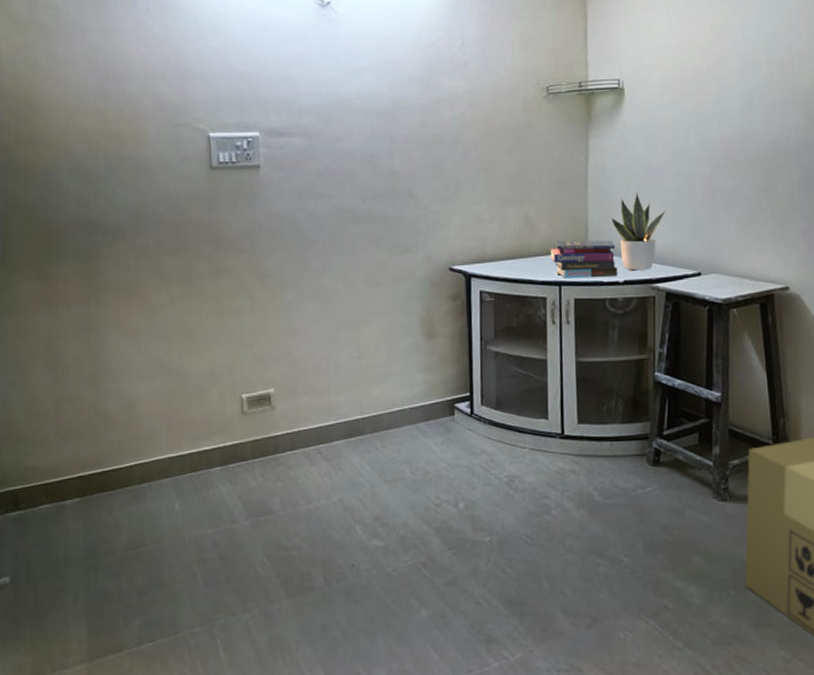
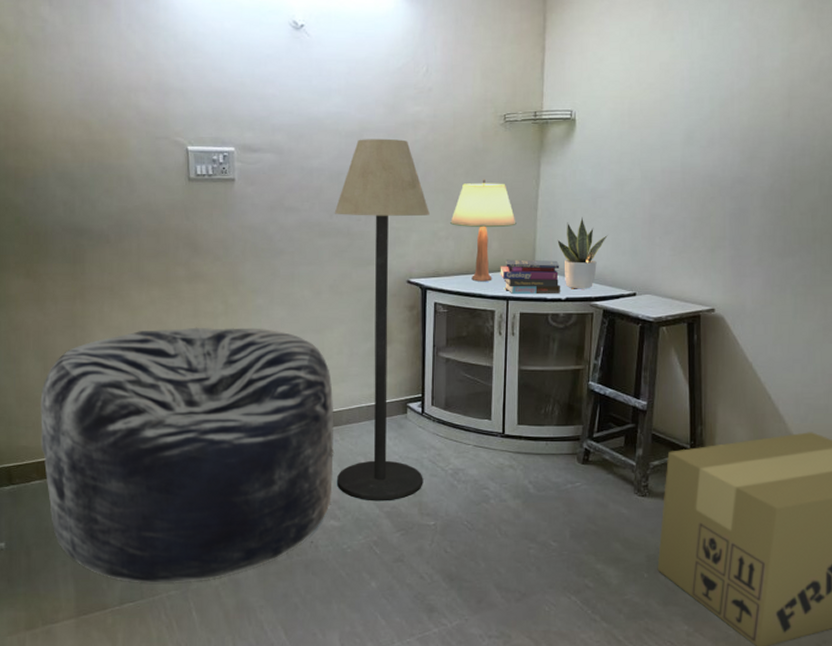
bean bag chair: none [50,325,375,619] -> present [40,327,335,583]
floor lamp: none [367,116,476,517] -> present [334,138,430,501]
table lamp: none [494,156,566,267] -> present [450,179,516,282]

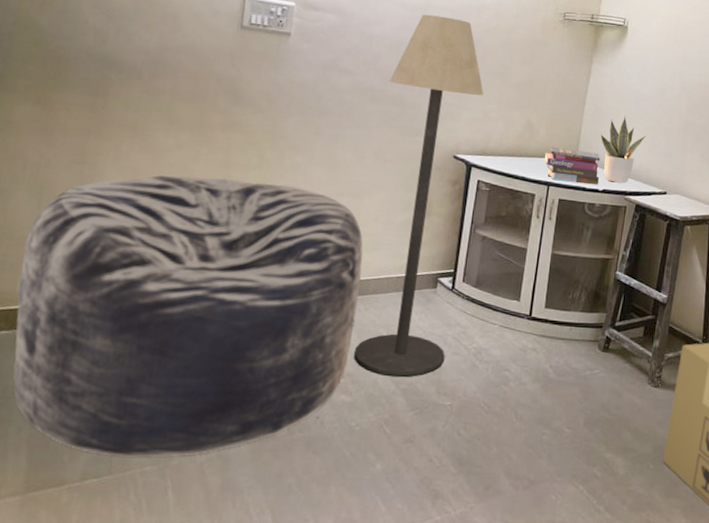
table lamp: present [450,179,516,282] -> none [502,69,565,166]

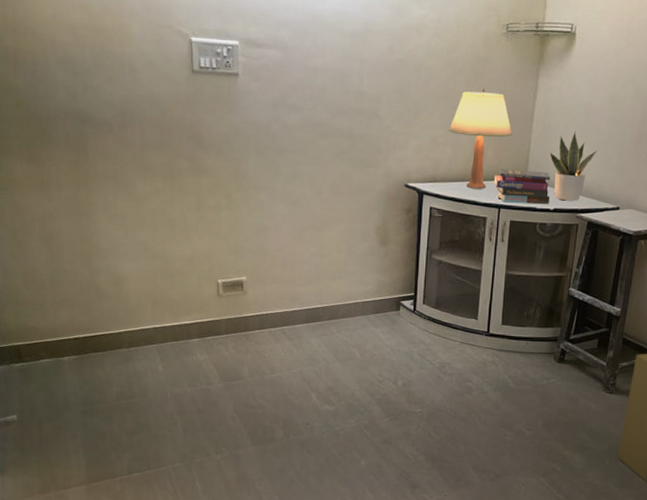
bean bag chair: present [13,175,363,457] -> none [47,219,332,456]
floor lamp: present [354,14,484,378] -> none [332,40,430,390]
table lamp: none [502,69,565,166] -> present [449,88,512,189]

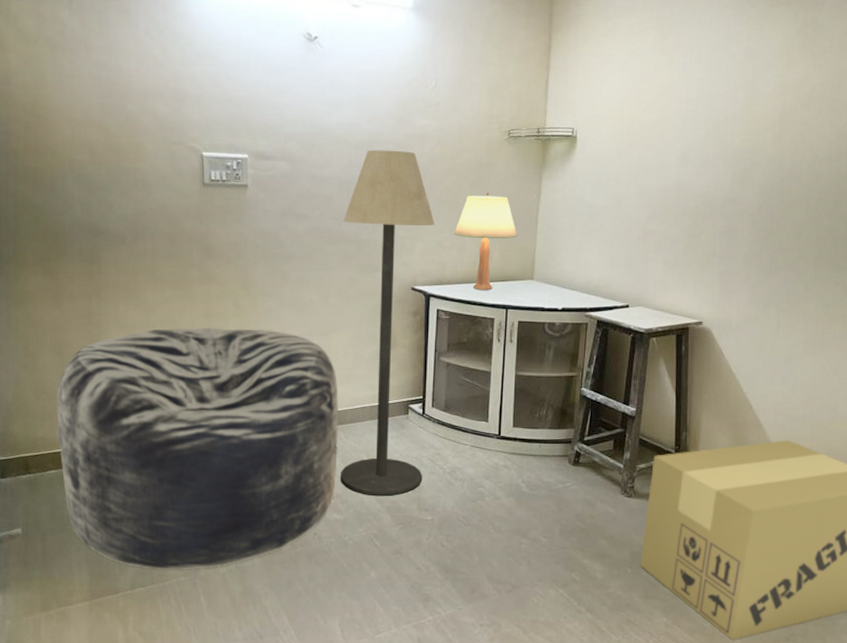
bean bag chair: none [47,219,332,456] -> present [57,327,339,569]
floor lamp: none [332,40,430,390] -> present [341,150,435,497]
books: present [493,169,551,205] -> none [500,270,558,304]
potted plant: present [550,131,598,201] -> none [556,231,604,300]

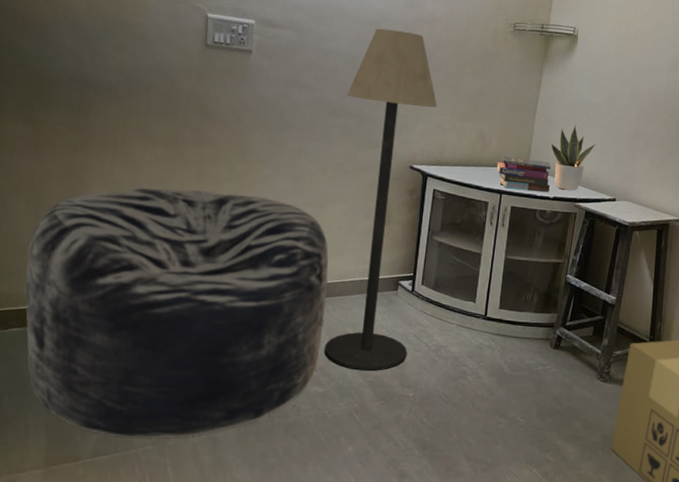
table lamp: present [454,192,517,291] -> none [455,80,516,175]
books: none [500,270,558,304] -> present [496,156,551,193]
potted plant: none [556,231,604,300] -> present [551,125,596,191]

